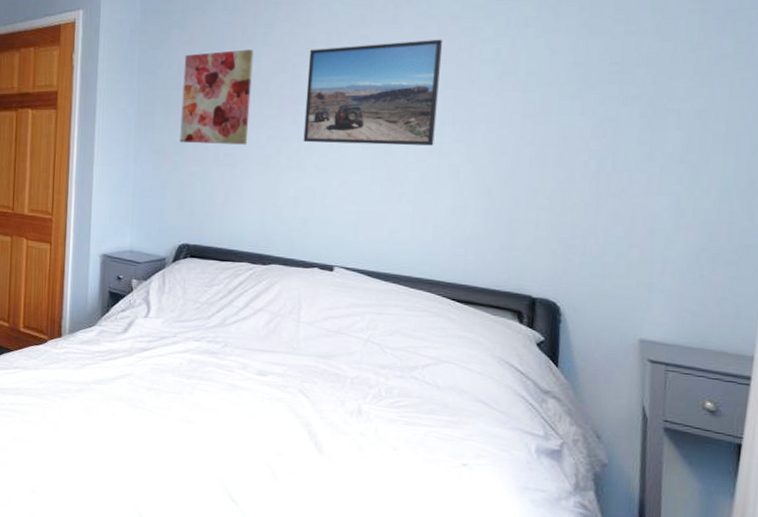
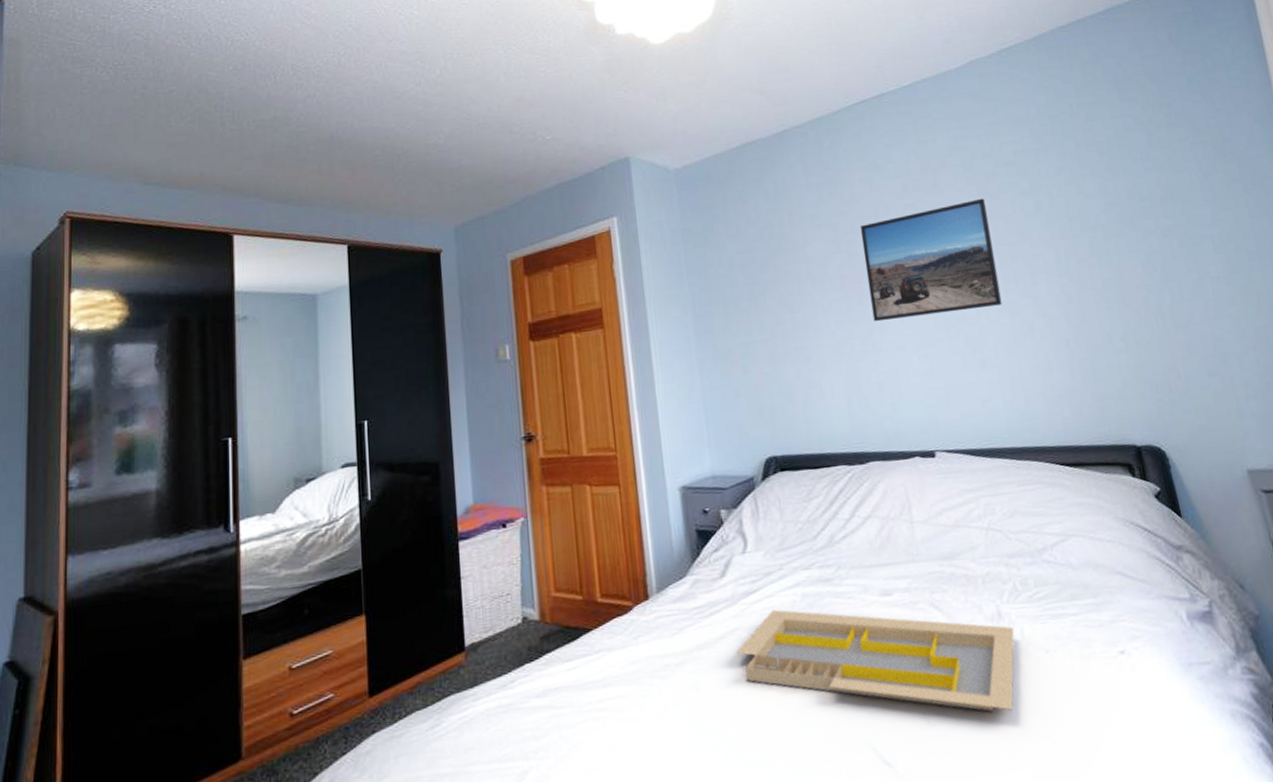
serving tray: none [126,366,370,487] -> present [736,609,1015,712]
wall art: present [180,49,254,145] -> none [734,234,817,344]

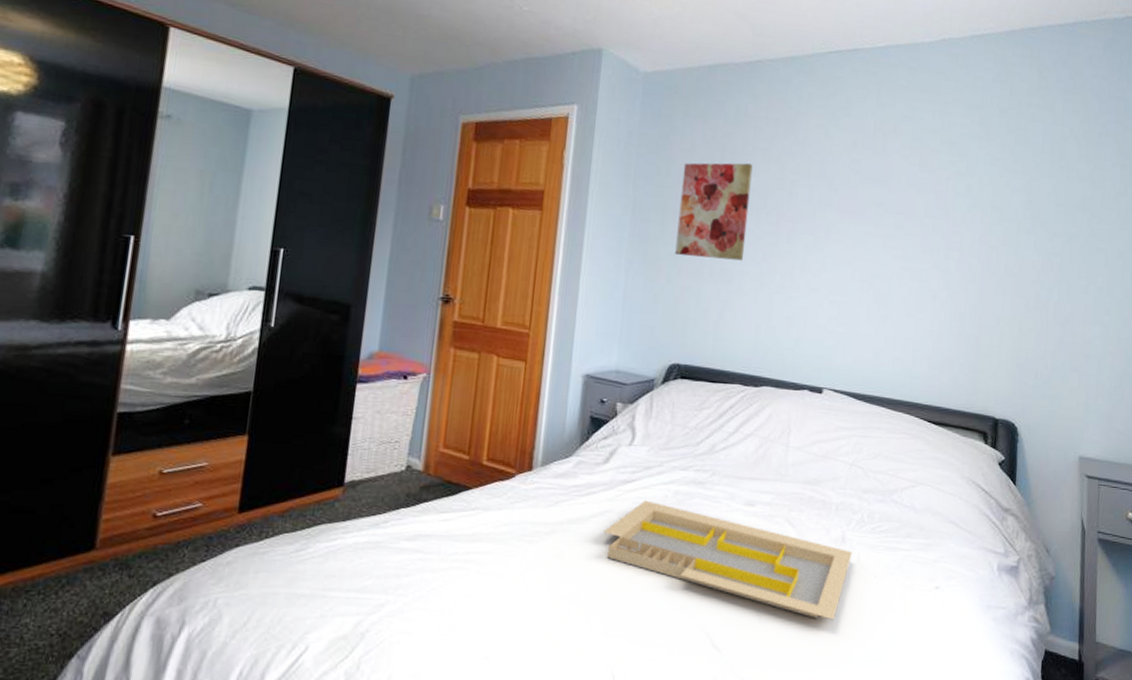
wall art: none [734,234,817,344] -> present [675,162,753,261]
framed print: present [860,198,1002,322] -> none [797,168,924,271]

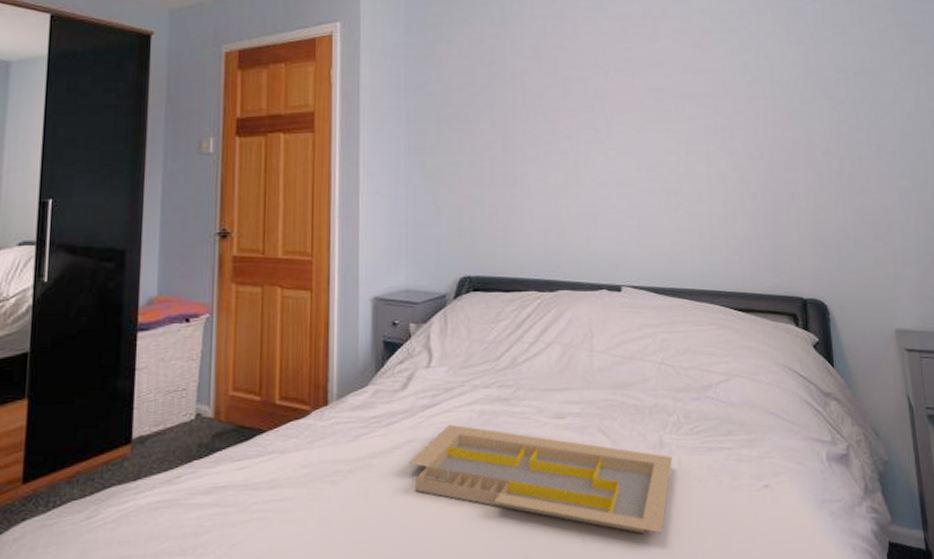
wall art: present [675,162,753,261] -> none [454,63,525,164]

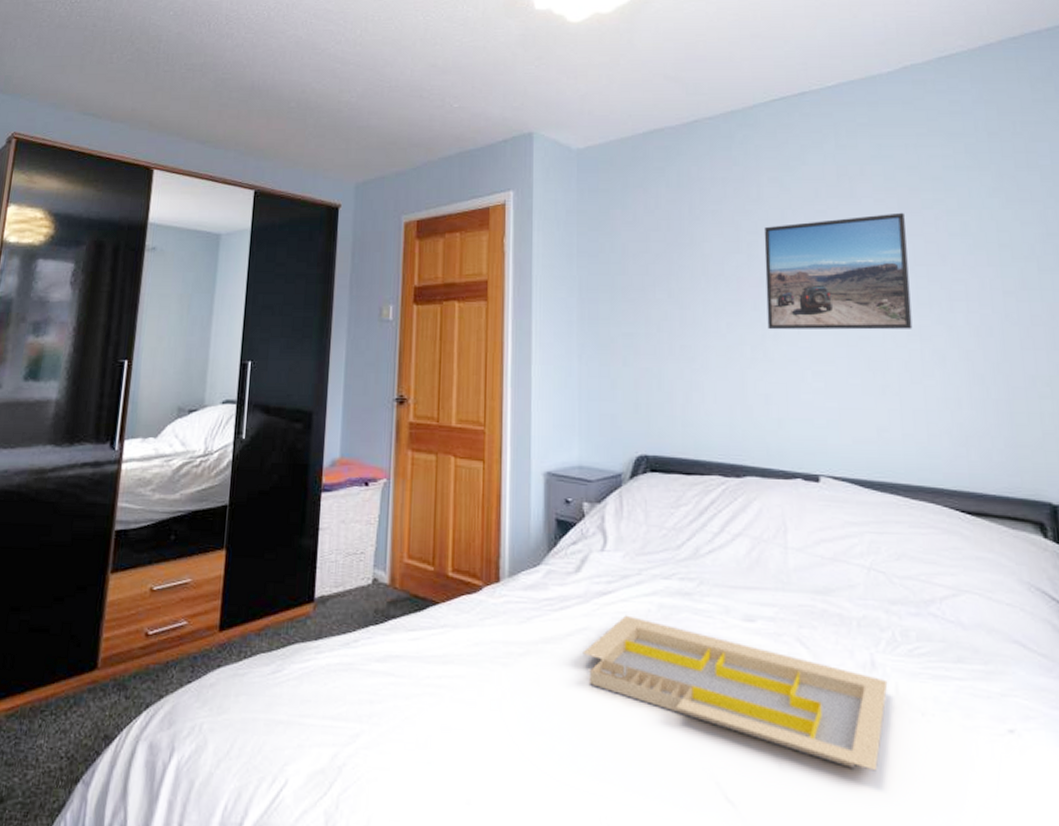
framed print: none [578,51,701,157] -> present [764,212,913,330]

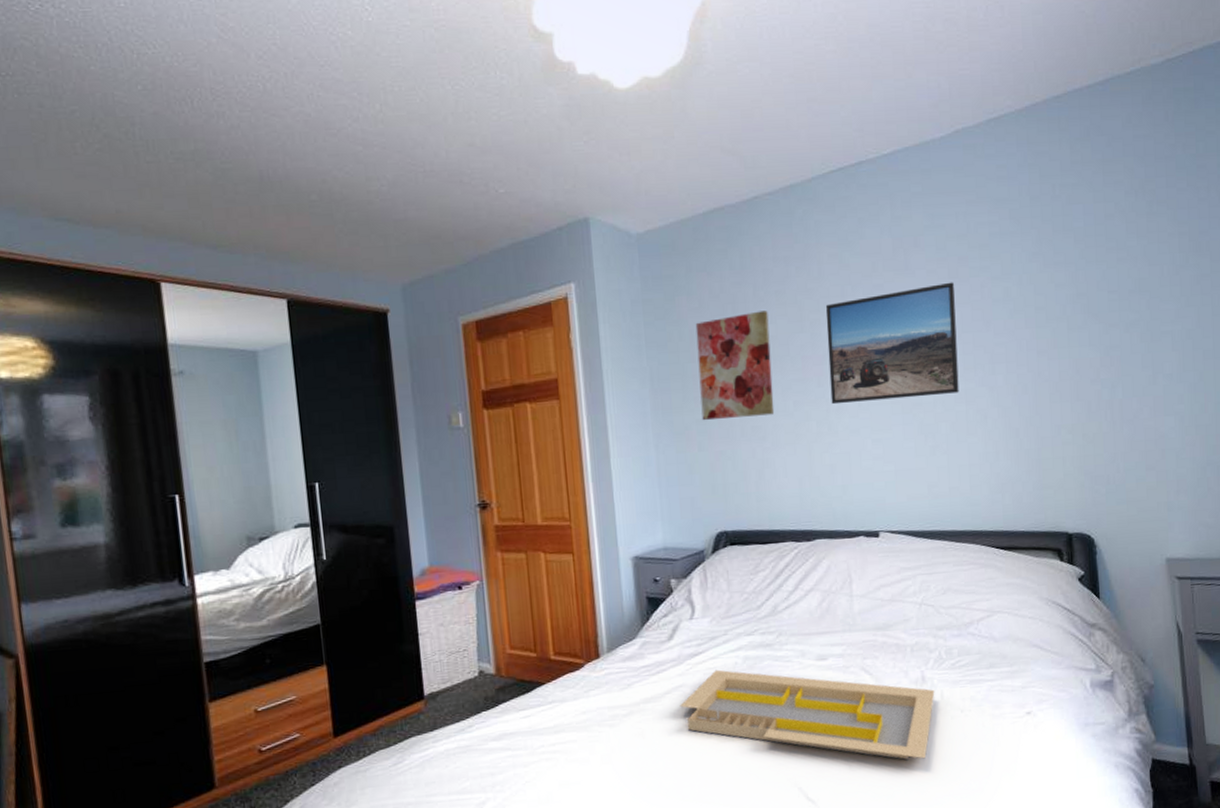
wall art: none [628,229,706,335] -> present [695,310,775,421]

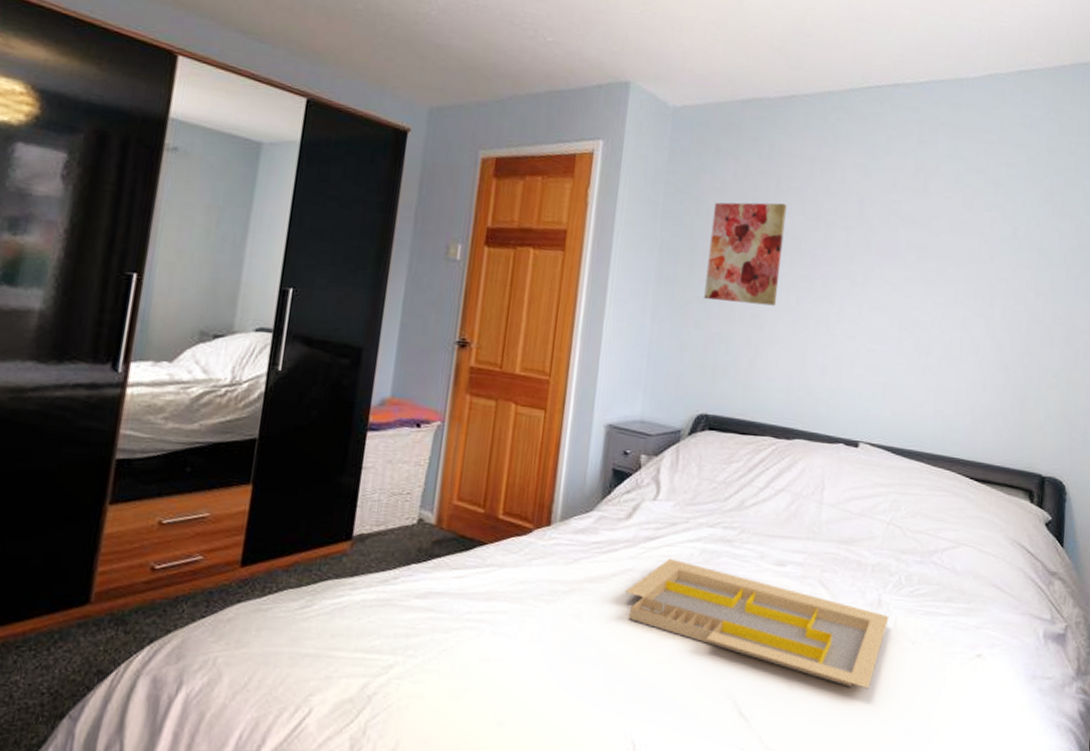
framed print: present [825,282,959,405] -> none [833,209,968,318]

